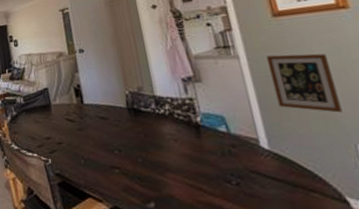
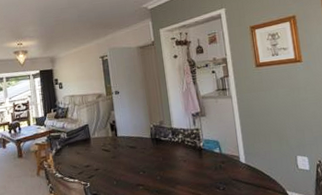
picture frame: present [265,53,342,113] -> none [249,94,291,135]

